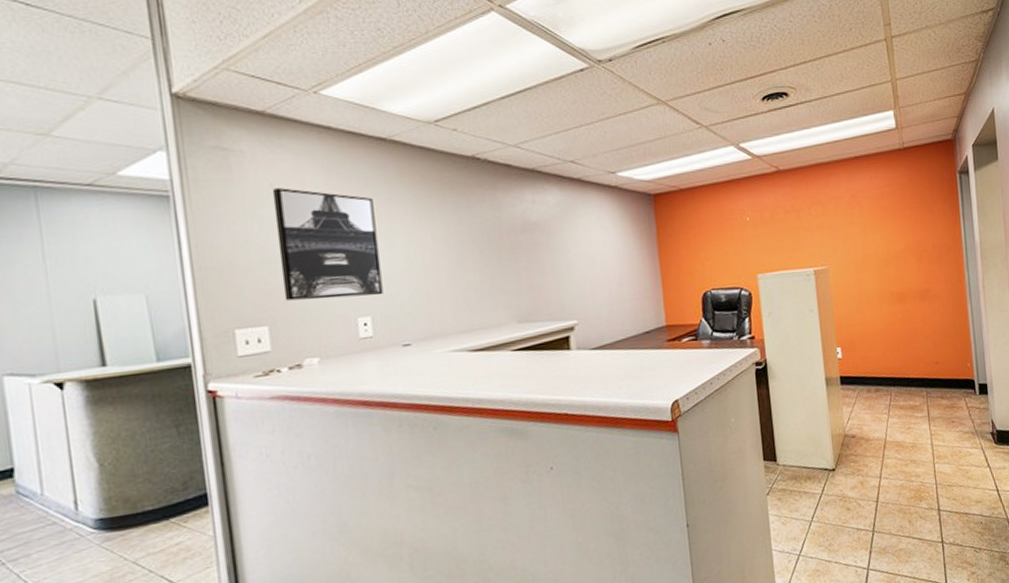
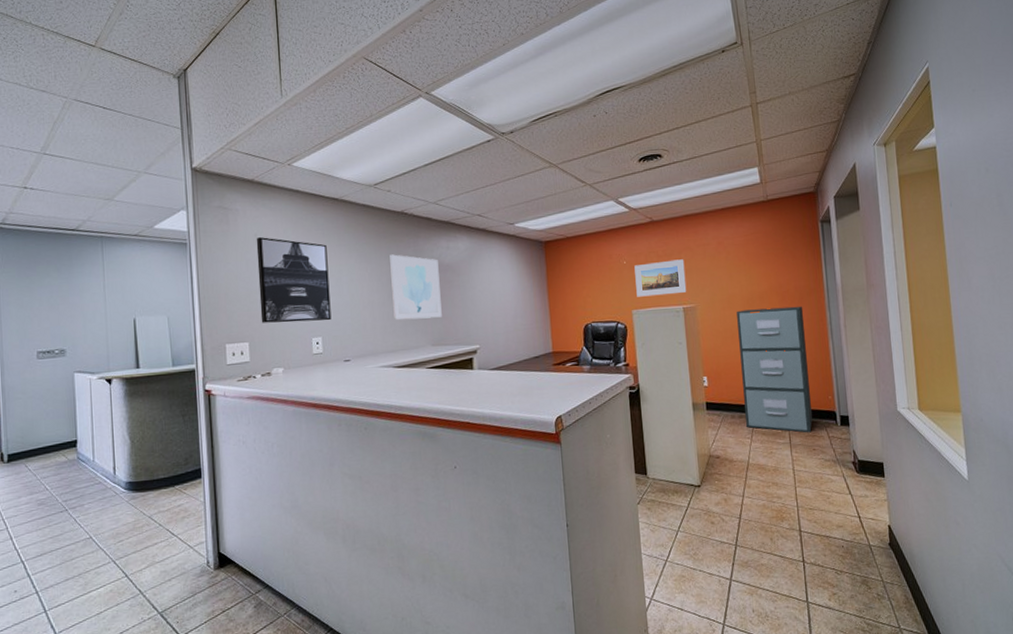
wall art: none [458,210,529,292] -> present [390,254,442,320]
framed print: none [759,215,818,259] -> present [634,259,687,297]
filing cabinet: none [872,266,951,405] -> present [737,306,813,433]

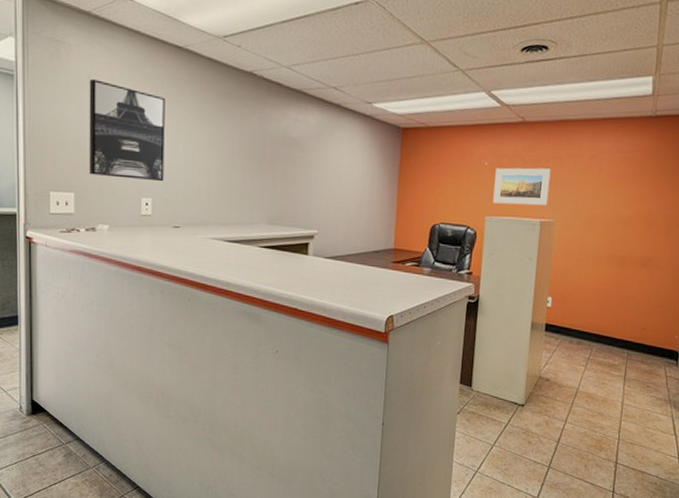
wall art: present [390,254,442,320] -> none [230,119,284,195]
filing cabinet: present [737,306,813,433] -> none [583,233,669,370]

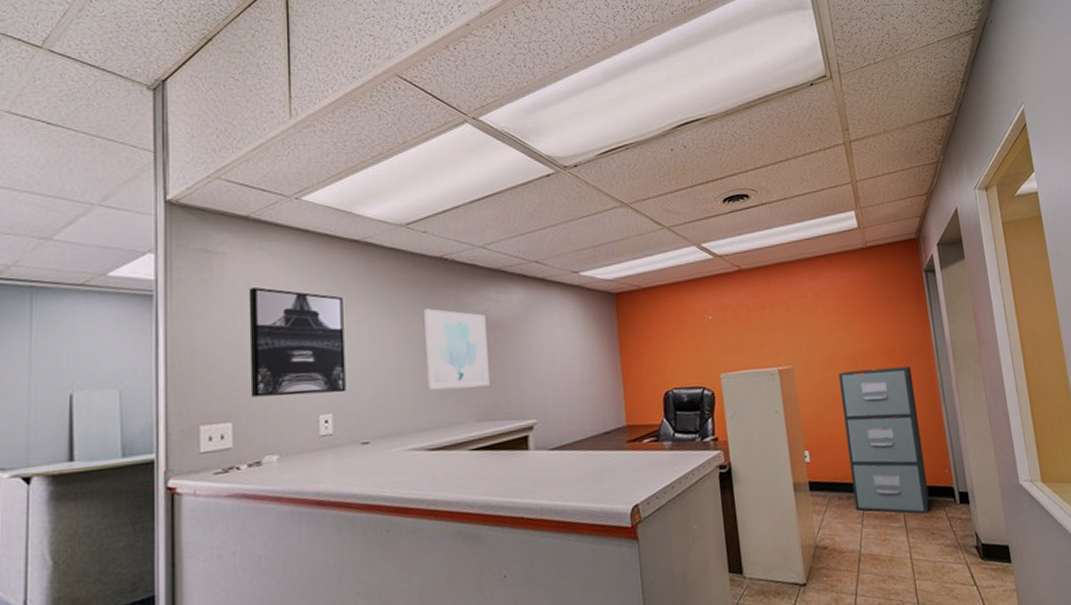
wall art: none [230,119,284,195] -> present [424,308,490,390]
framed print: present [493,167,551,206] -> none [721,313,782,358]
filing cabinet: none [583,233,669,370] -> present [839,366,929,514]

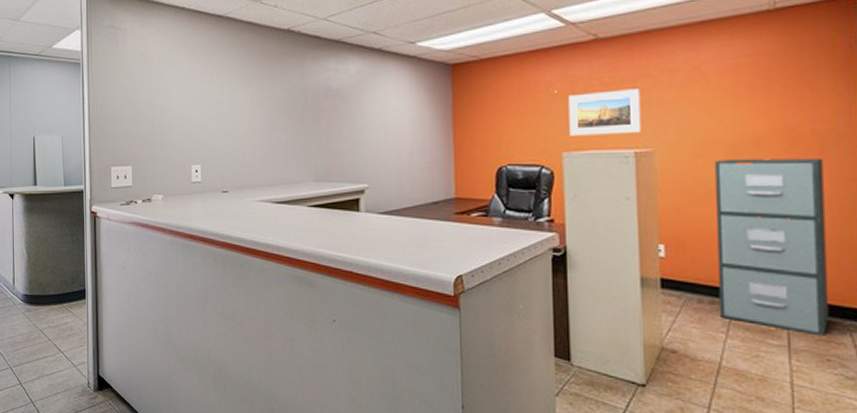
wall art: present [248,287,346,398] -> none [142,57,211,148]
wall art: present [424,308,490,390] -> none [273,77,327,151]
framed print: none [721,313,782,358] -> present [569,88,642,136]

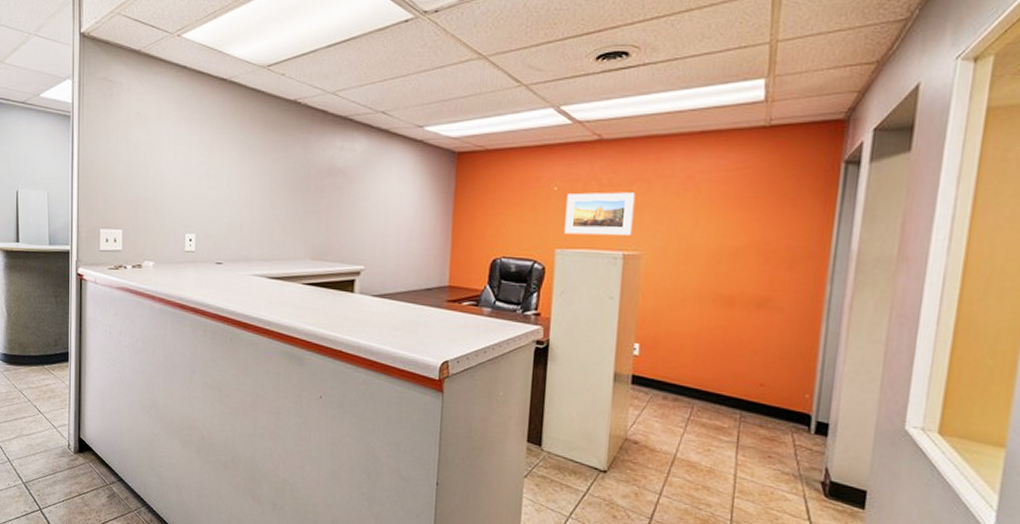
filing cabinet: present [715,157,829,337] -> none [681,267,793,436]

